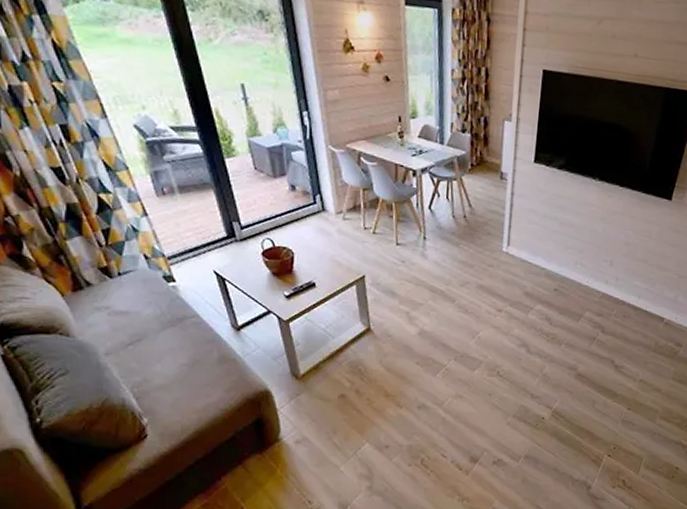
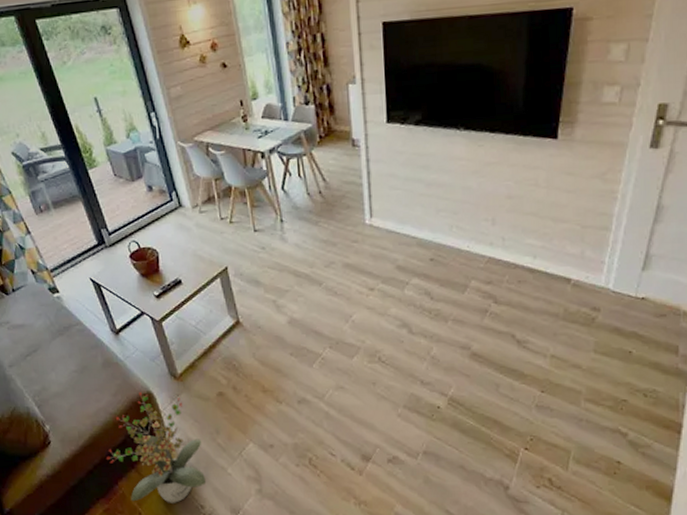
potted plant: none [210,390,318,499] -> present [106,392,207,503]

